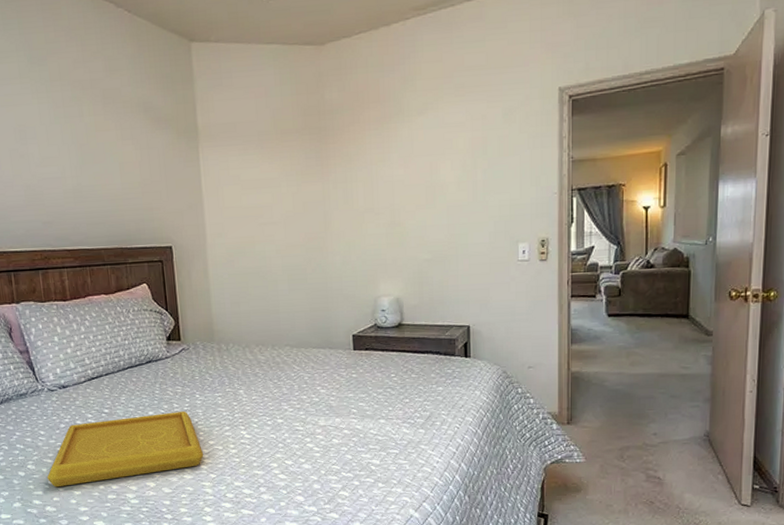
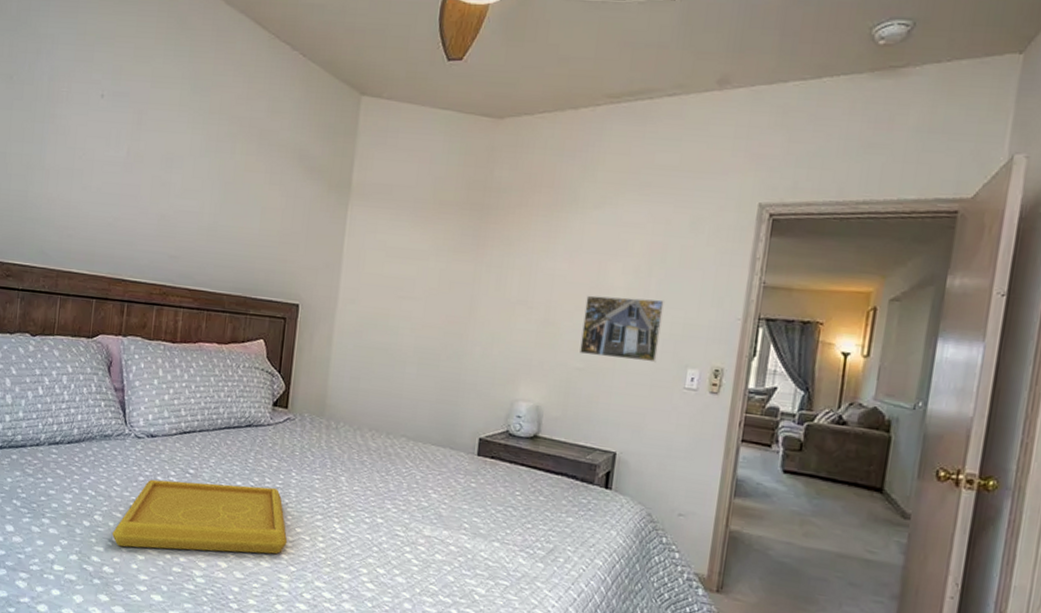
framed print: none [424,187,491,247] -> present [579,295,664,363]

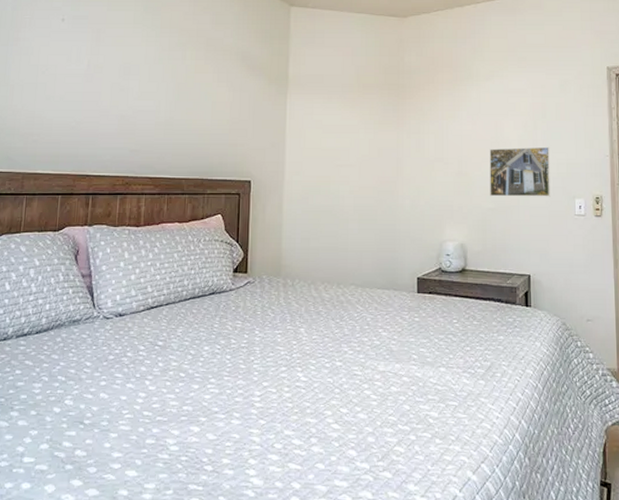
serving tray: present [112,479,288,554] -> none [84,348,256,428]

